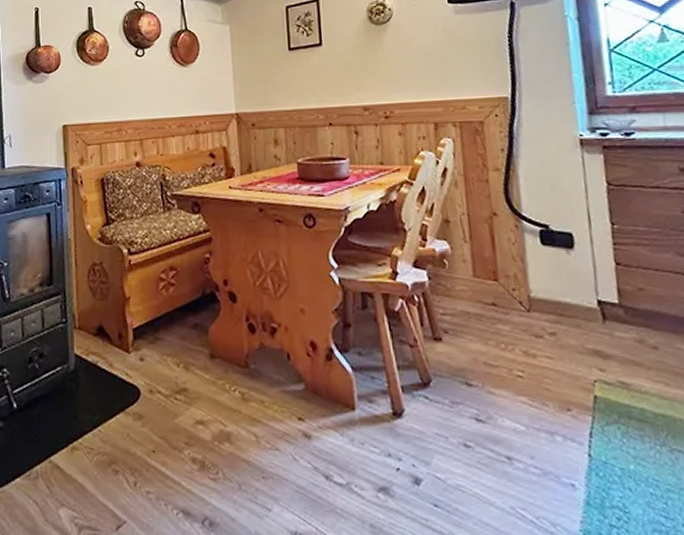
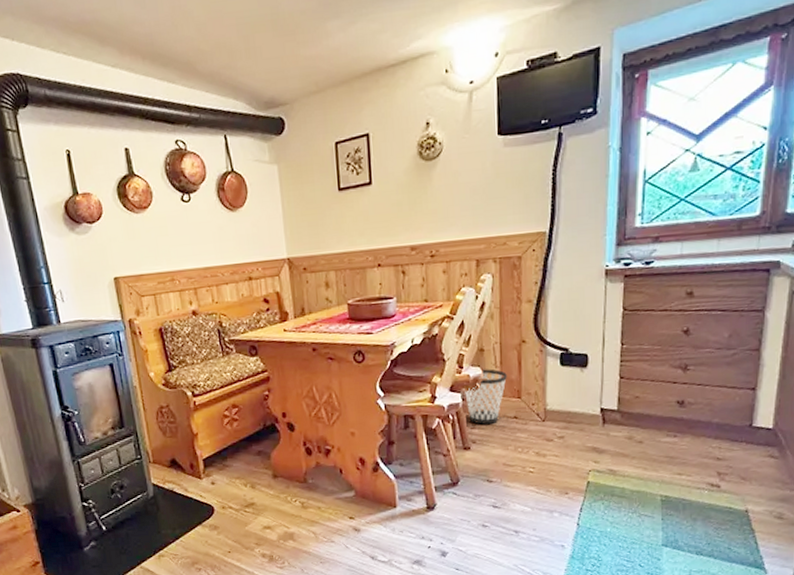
wastebasket: none [428,243,479,310] -> present [463,368,507,424]

